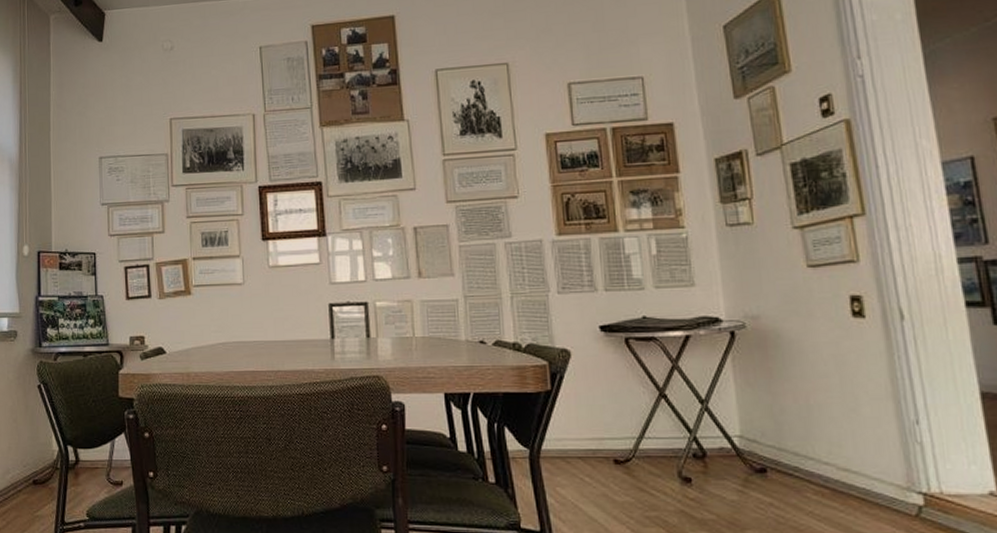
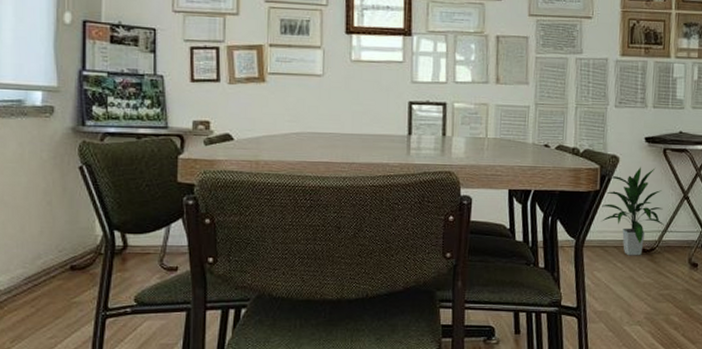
indoor plant: none [556,361,639,469] -> present [601,167,664,256]

